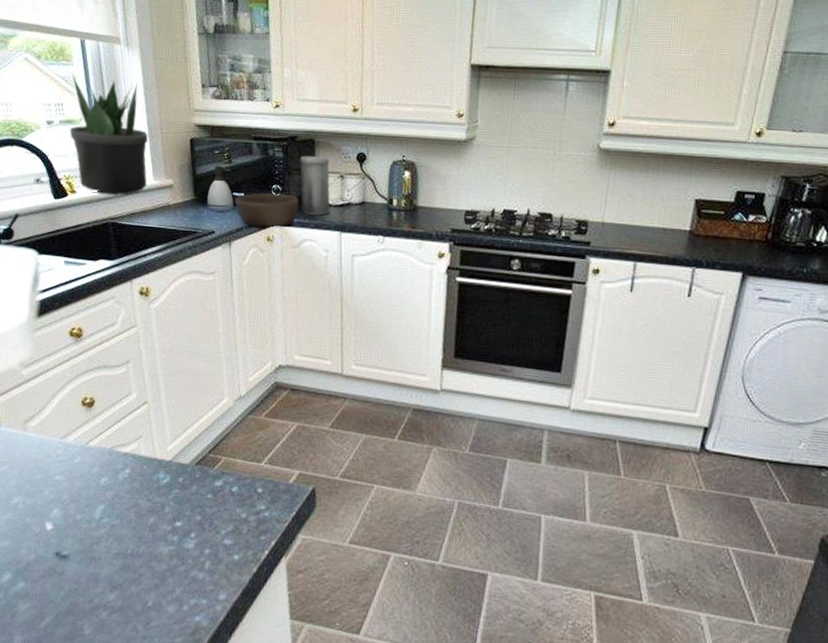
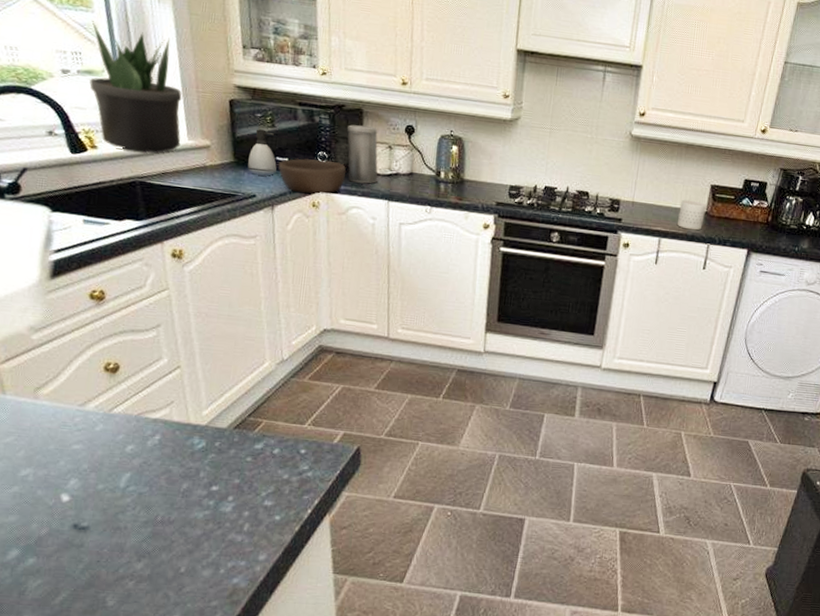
mug: none [655,217,691,253] -> present [676,199,707,231]

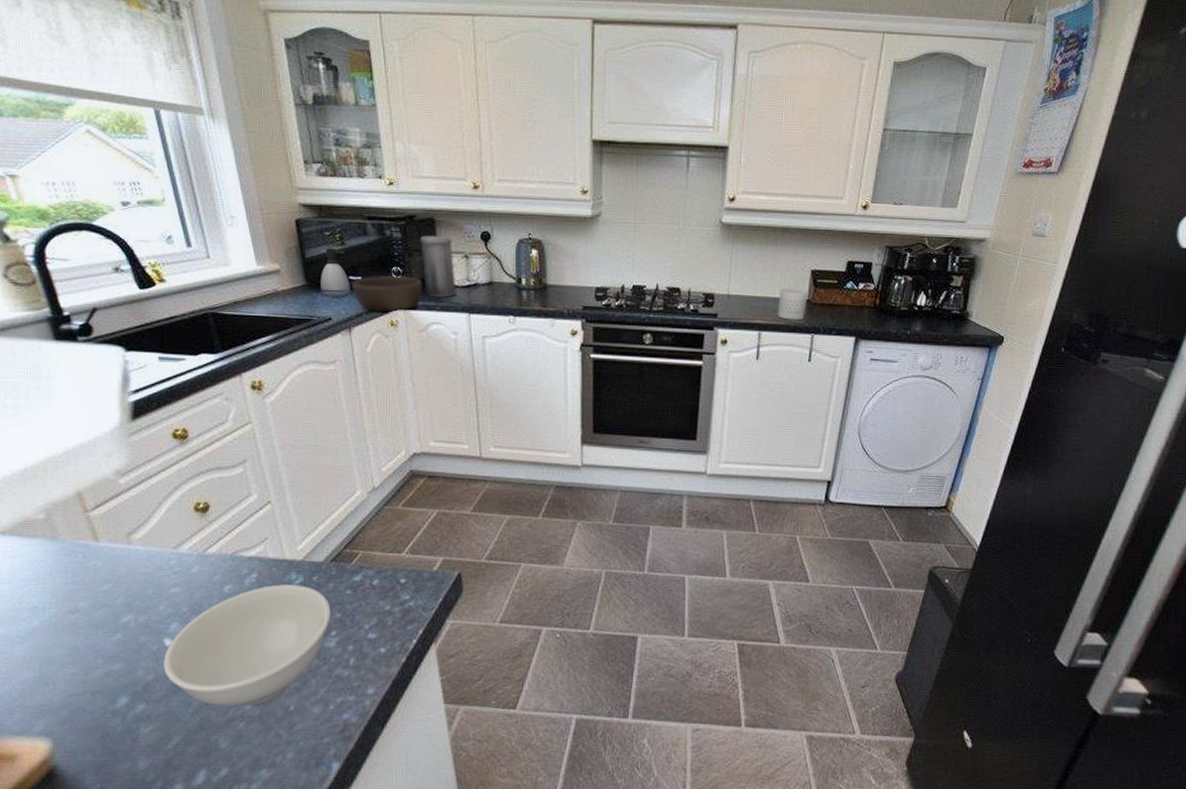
bowl: none [58,447,230,565] -> present [163,584,331,706]
planter: present [89,21,182,153] -> none [147,148,250,281]

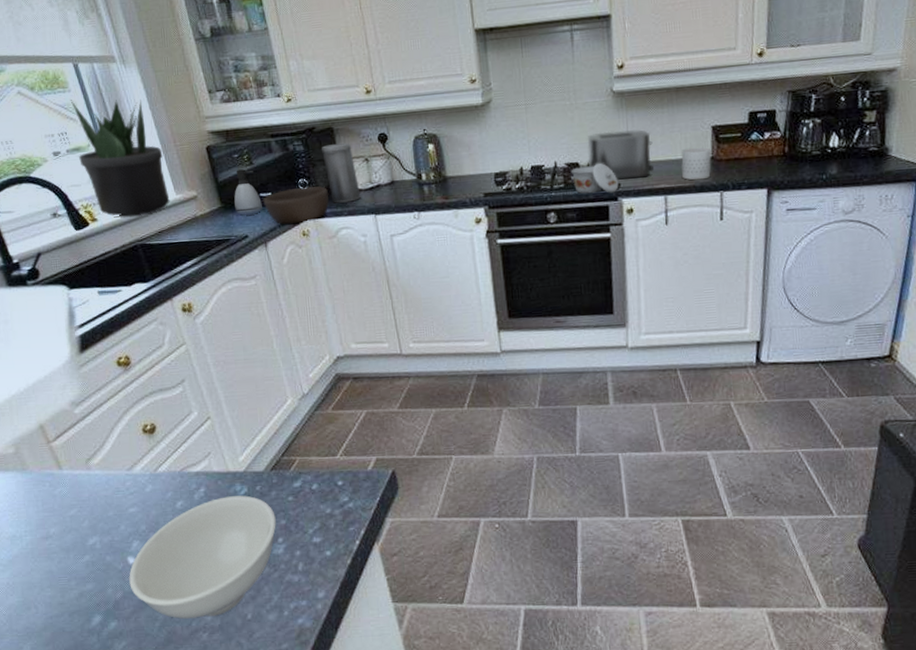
planter: none [147,148,250,281] -> present [70,100,170,216]
cooking pot: none [671,291,716,322] -> present [570,162,619,194]
toaster: none [689,261,753,312] -> present [587,130,654,180]

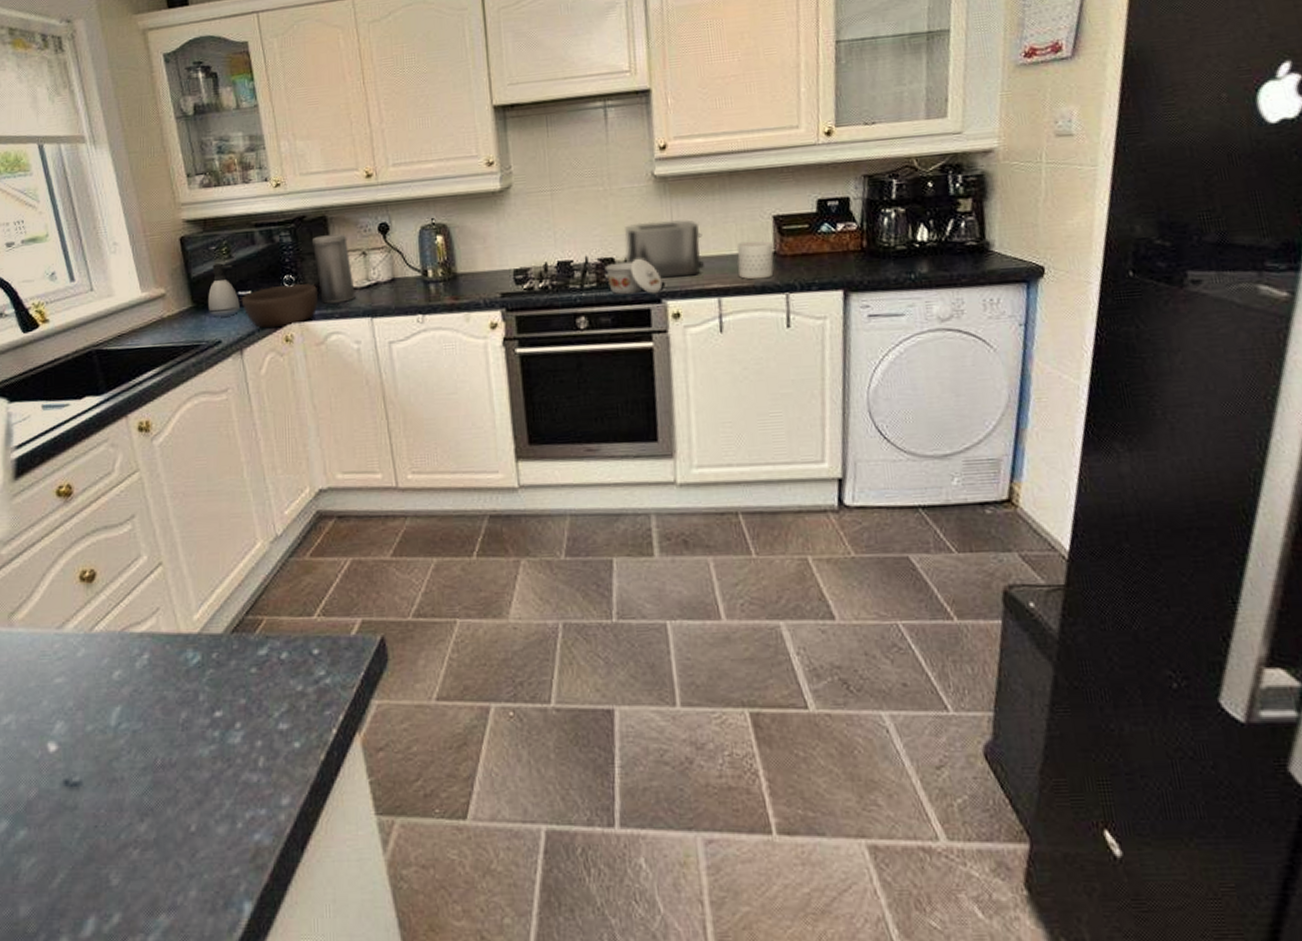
planter: present [70,100,170,216] -> none [31,184,134,317]
bowl: present [129,495,276,619] -> none [47,665,234,829]

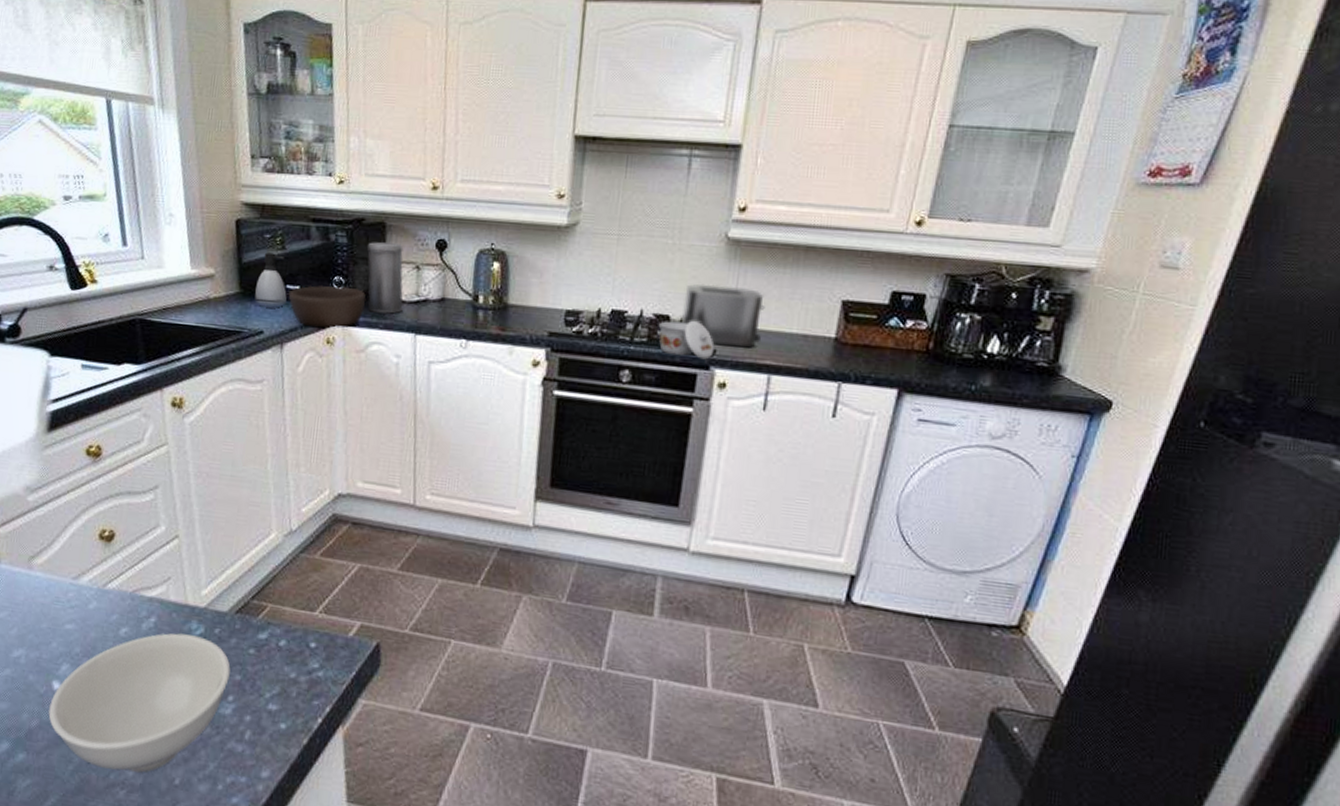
bowl: none [47,665,234,829] -> present [48,633,231,773]
mug: present [737,240,774,280] -> none [793,321,837,364]

